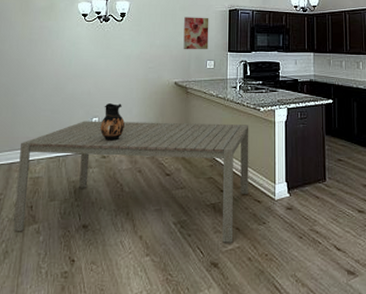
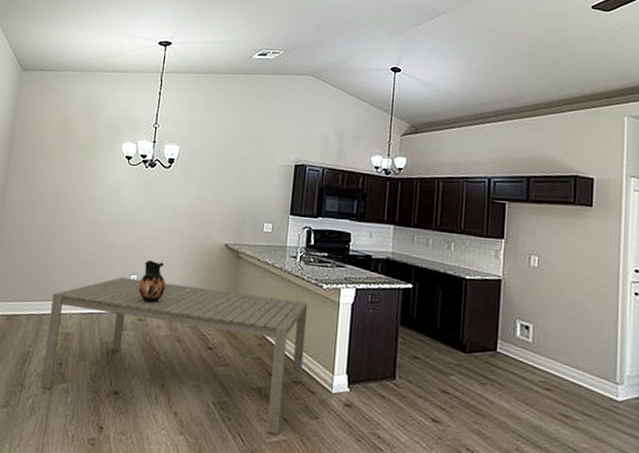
wall art: present [183,17,209,50] -> none [237,169,271,209]

